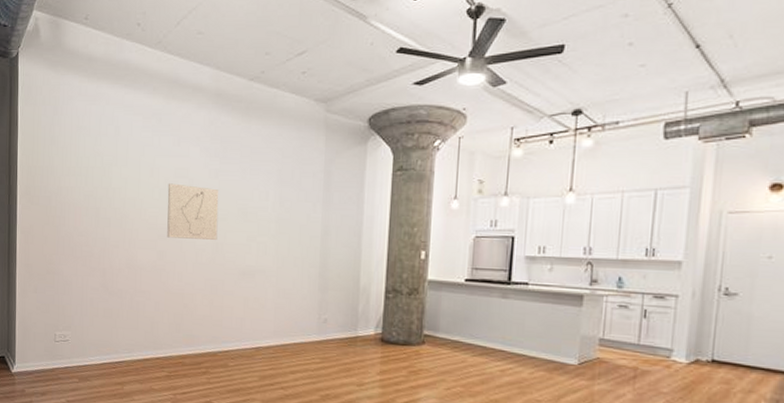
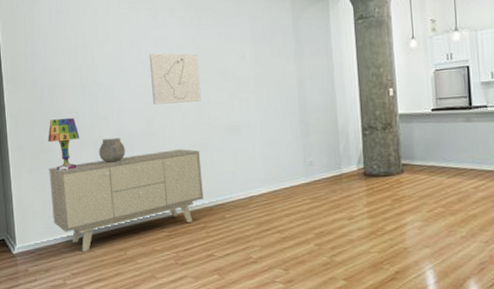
sideboard: none [54,287,210,380] -> present [49,149,204,252]
table lamp: none [56,240,89,295] -> present [48,117,80,171]
ceramic pot: none [106,267,133,293] -> present [99,137,125,163]

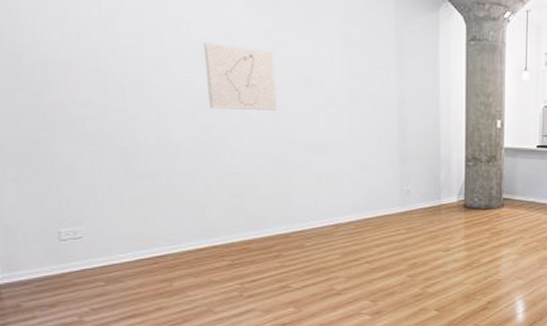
table lamp: present [48,117,80,171] -> none [44,112,99,181]
sideboard: present [49,149,204,252] -> none [48,165,277,282]
ceramic pot: present [99,137,125,163] -> none [129,145,169,175]

